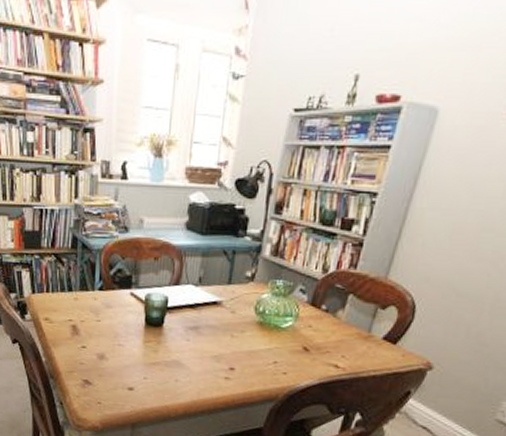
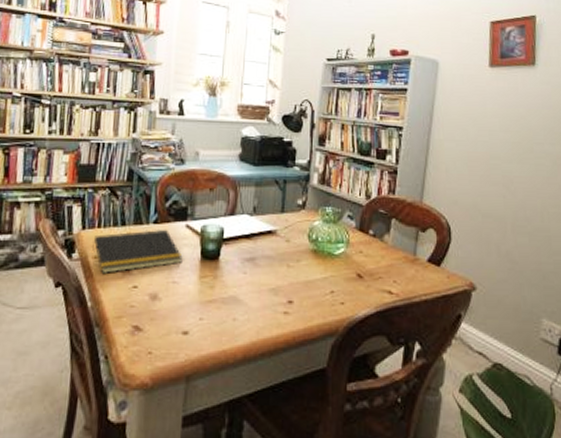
notepad: none [43,296,128,334] -> present [92,229,183,273]

